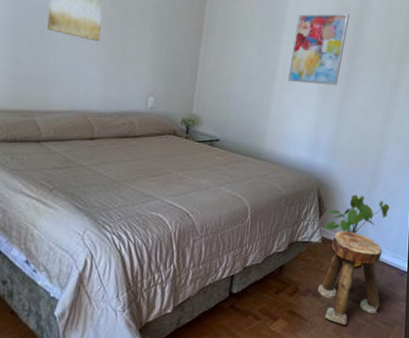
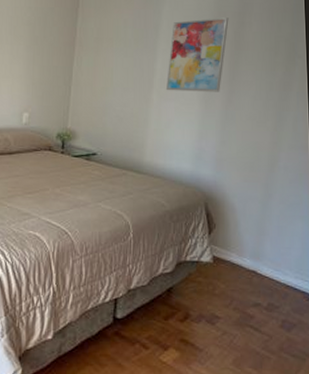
stool: present [317,231,382,325] -> none [211,250,286,357]
house plant: present [324,195,390,267] -> none [214,209,289,290]

